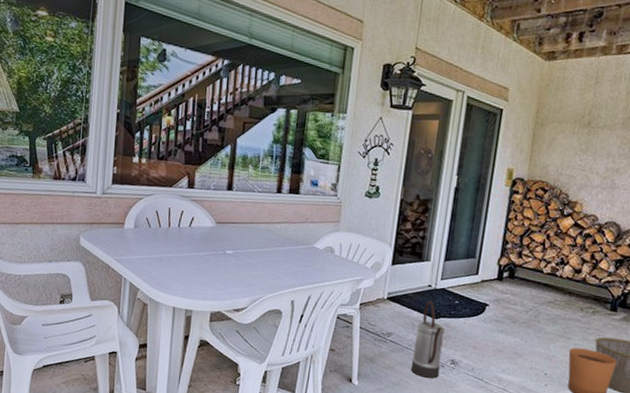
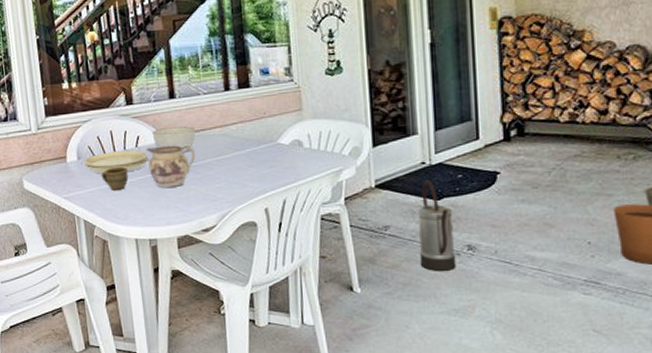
plate: none [140,226,199,248] -> present [84,150,149,174]
cup: none [153,241,178,262] -> present [101,167,129,190]
pitcher: none [197,229,241,268] -> present [145,145,196,188]
bowl: none [205,214,245,241] -> present [152,126,196,154]

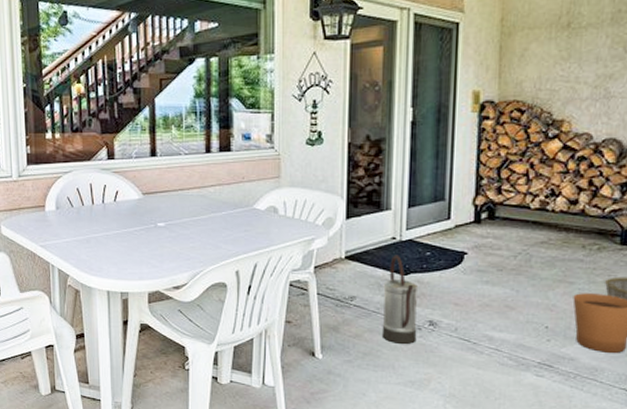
plate: present [84,150,149,174] -> none [62,204,126,226]
cup: present [101,167,129,190] -> none [78,220,105,242]
pitcher: present [145,145,196,188] -> none [123,202,172,243]
bowl: present [152,126,196,154] -> none [131,185,175,212]

